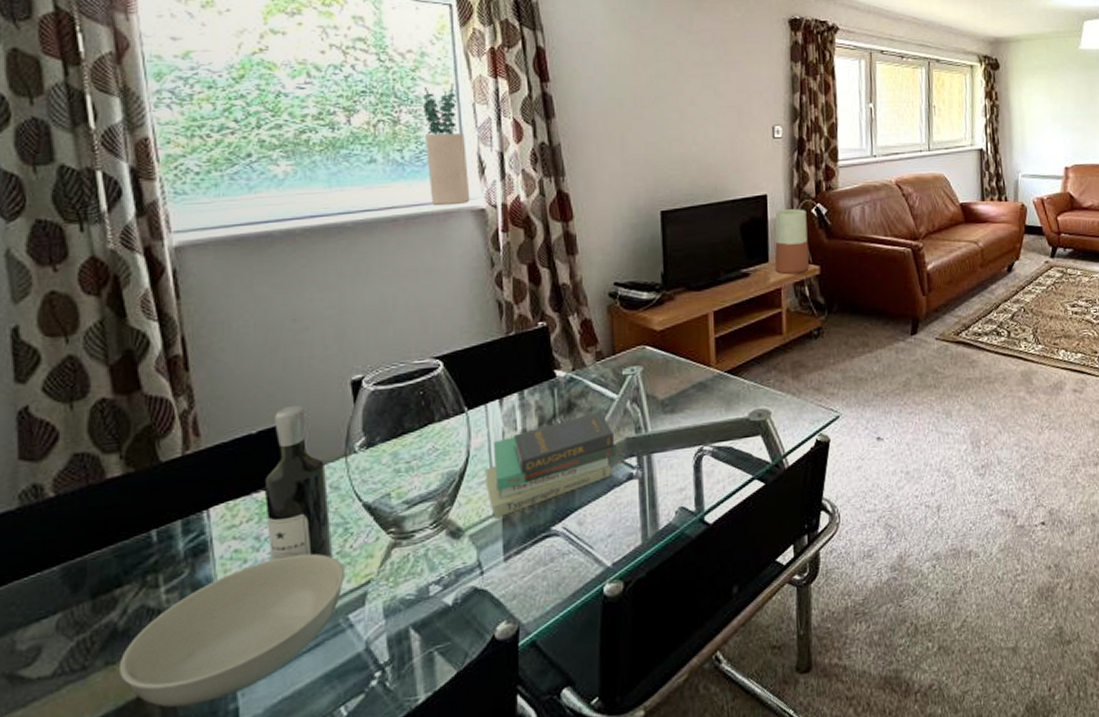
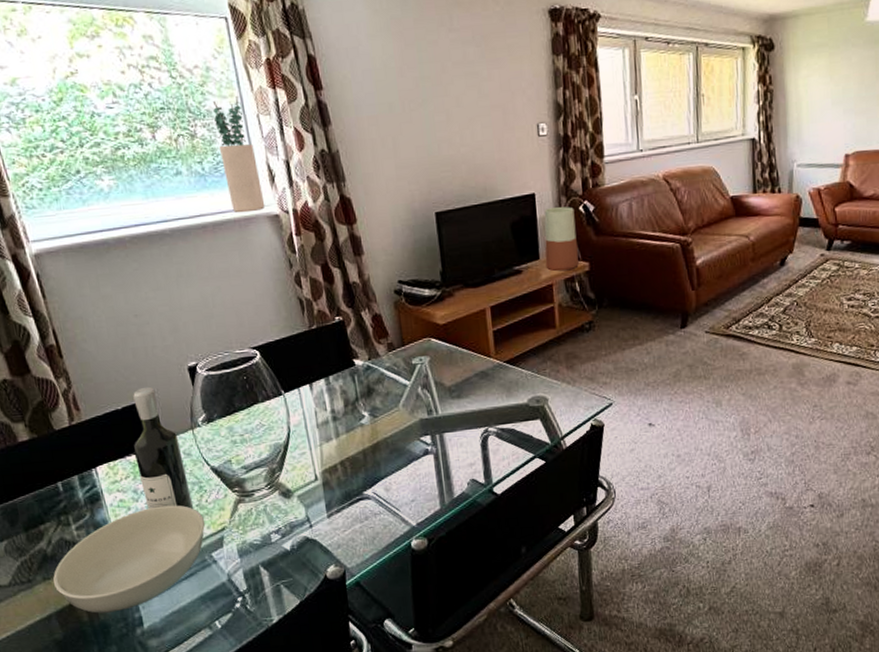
books: present [485,411,616,519] -> none [304,396,412,483]

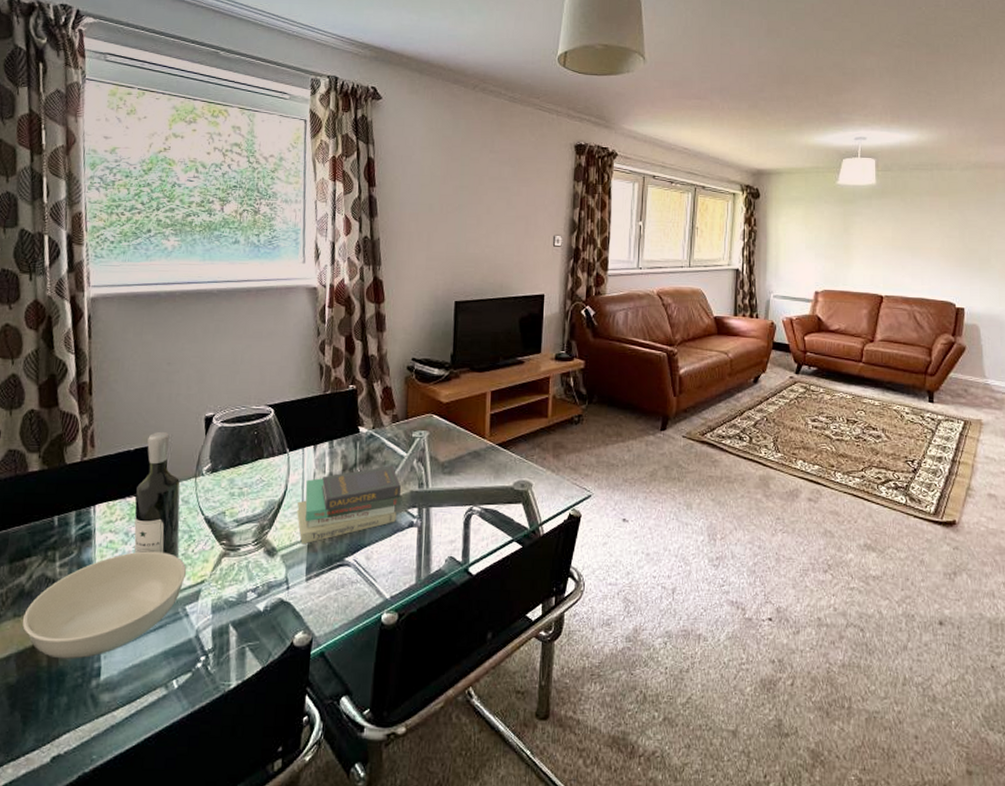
vase: present [212,96,265,214] -> none [276,184,307,283]
books: none [304,396,412,483] -> present [297,466,401,545]
vase: present [544,206,579,272] -> none [546,309,577,366]

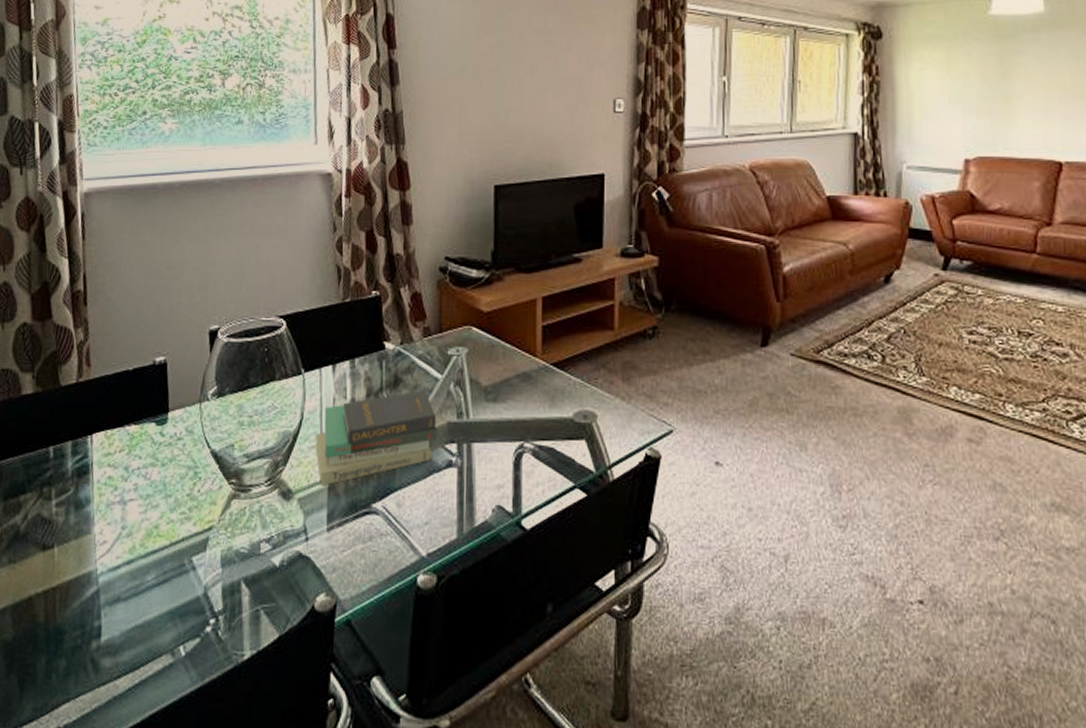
bowl: present [22,551,186,659] -> none [17,490,192,616]
bottle: present [134,431,181,559] -> none [134,347,184,500]

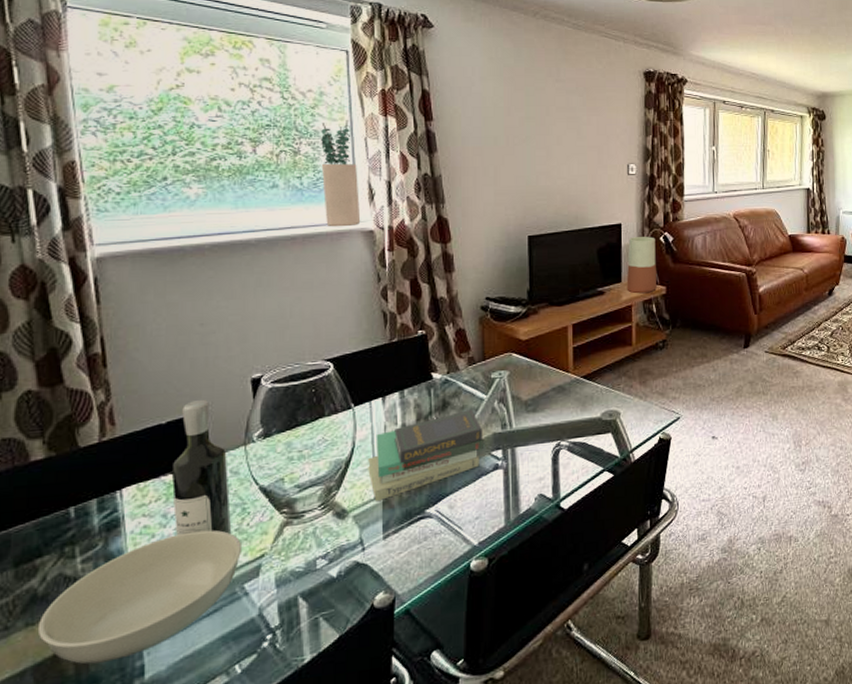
bowl: none [17,490,192,616] -> present [37,529,241,665]
bottle: none [134,347,184,500] -> present [171,399,232,536]
vase: none [284,50,320,168] -> present [321,120,361,227]
vase: none [609,192,646,264] -> present [626,237,657,294]

